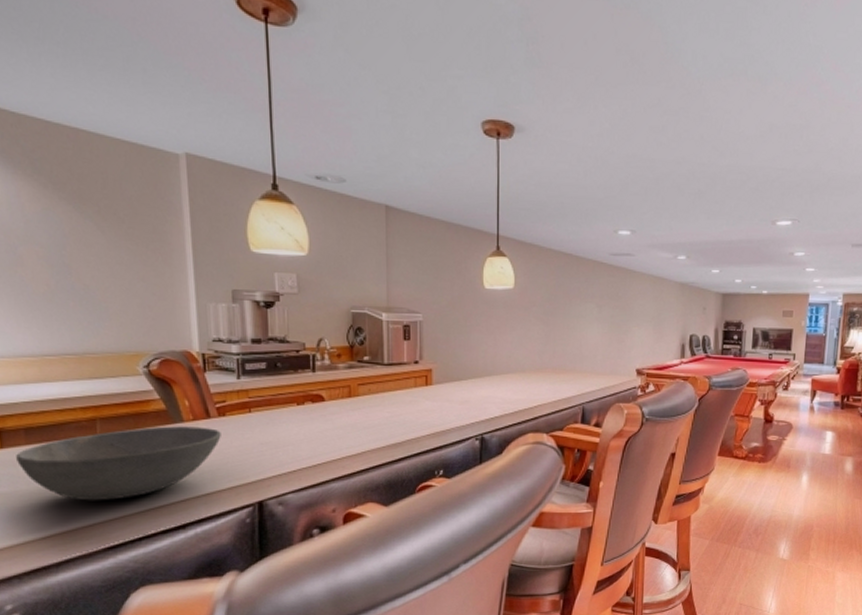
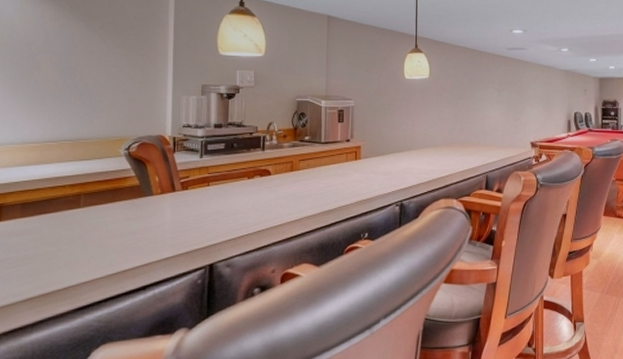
bowl: present [16,426,221,501] -> none [11,199,183,267]

